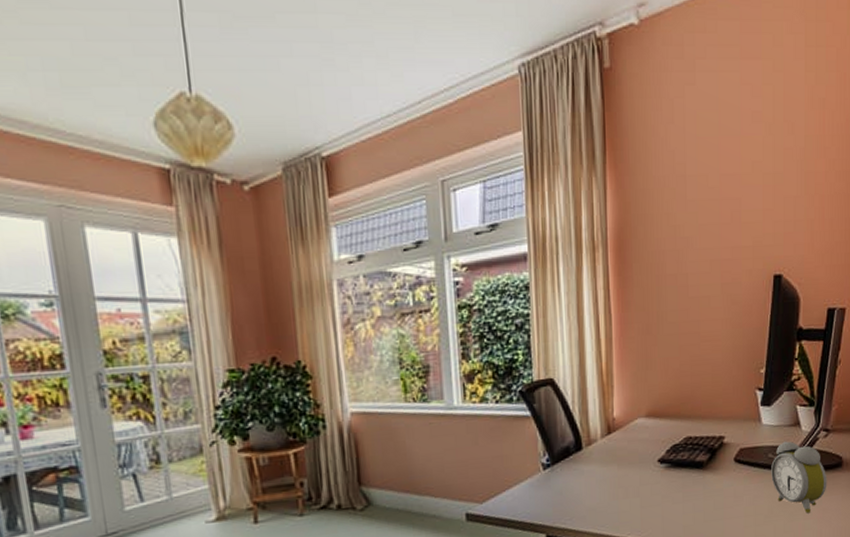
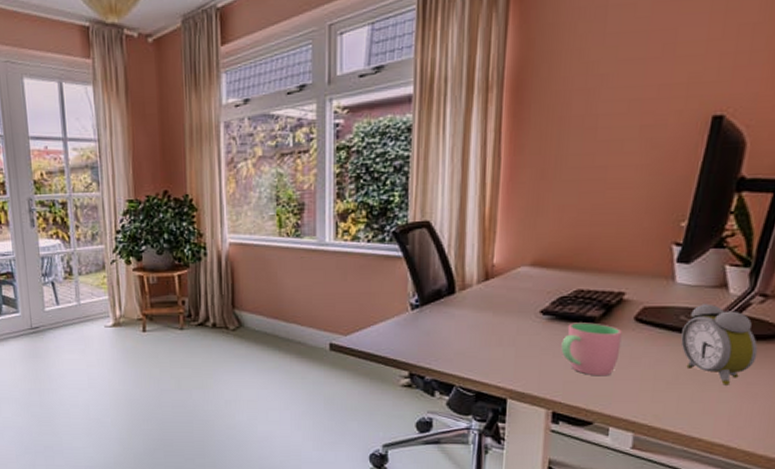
cup: none [678,467,726,518] -> present [561,322,622,376]

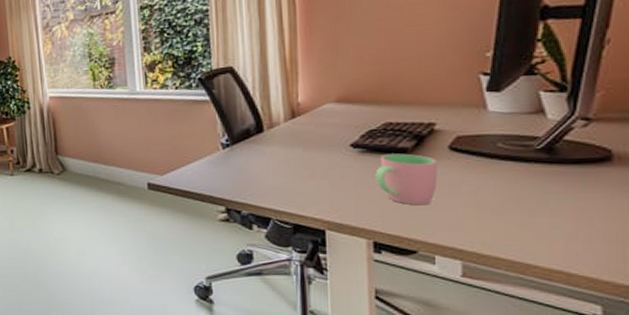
alarm clock: present [680,303,758,385] -> none [501,130,588,211]

